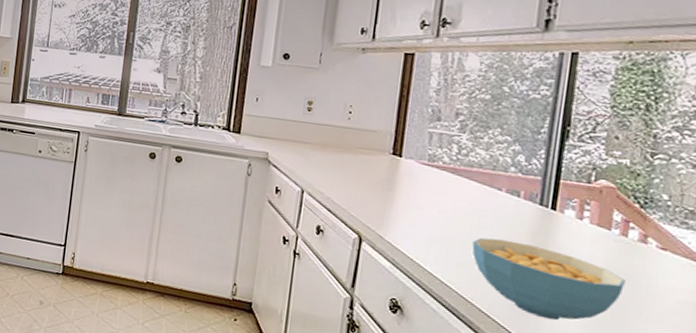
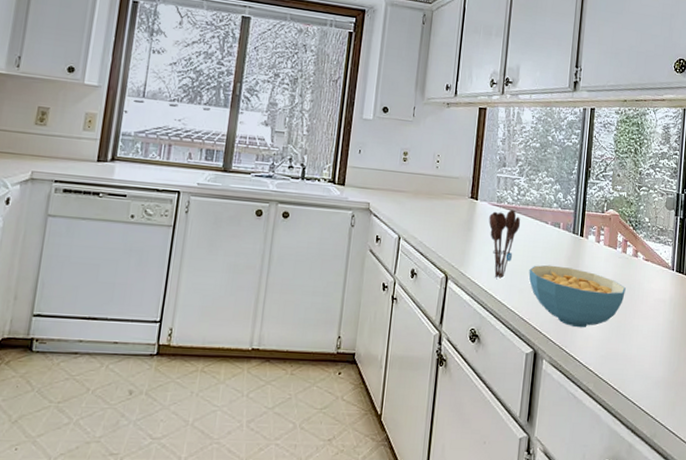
utensil holder: none [416,170,462,248] -> present [489,209,521,279]

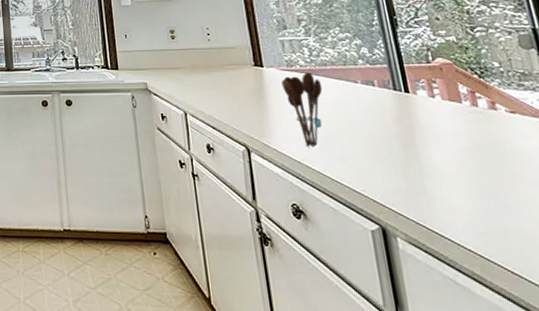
cereal bowl: present [529,264,626,328] -> none [347,128,493,199]

